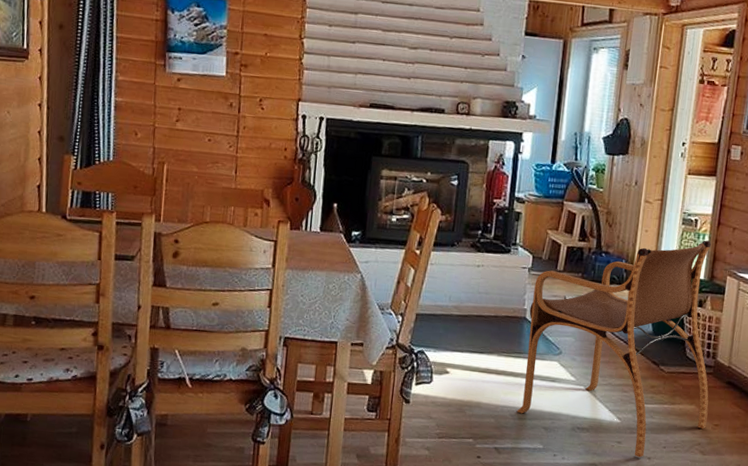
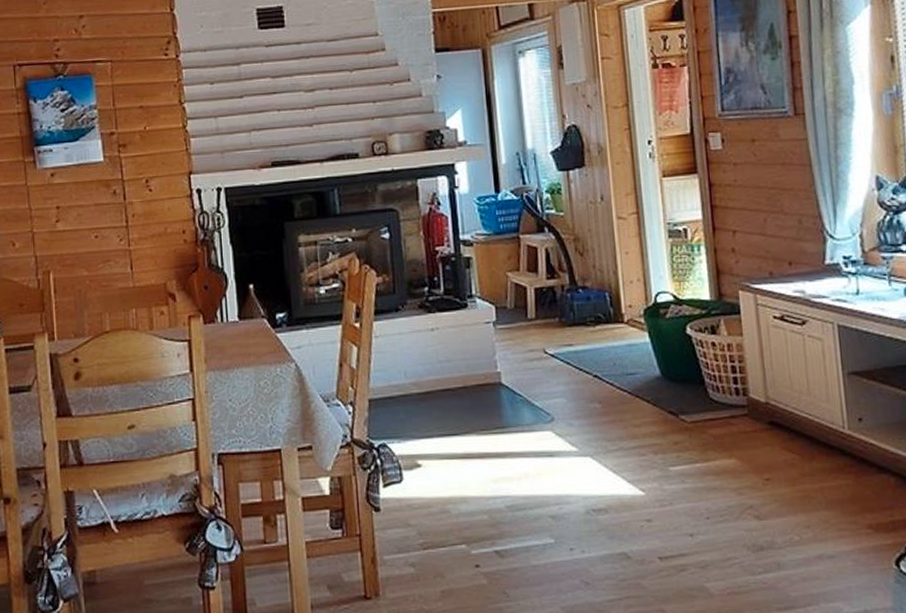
armchair: present [516,240,711,458] -> none [504,251,755,536]

